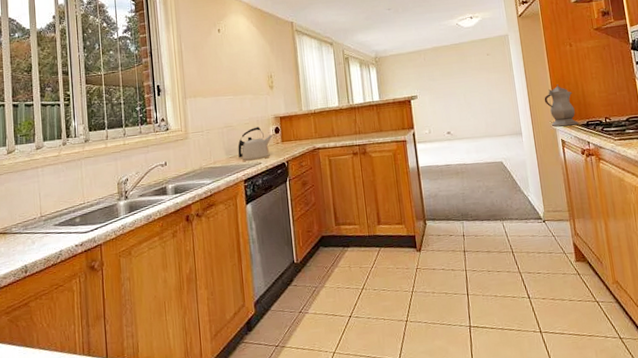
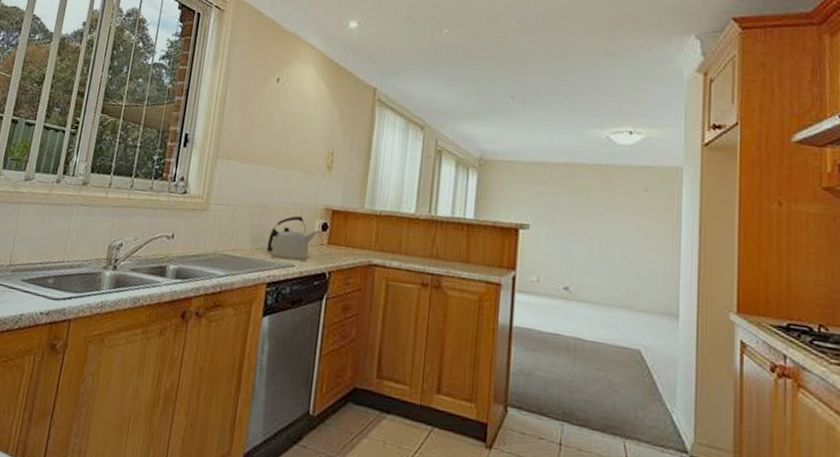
teapot: present [544,84,579,127] -> none [723,256,774,325]

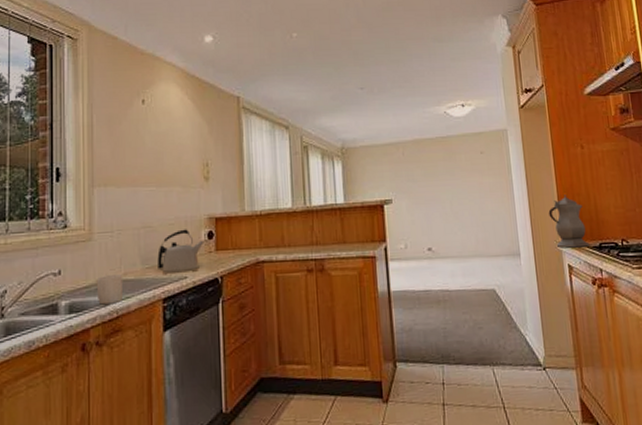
mug: none [204,247,232,278] -> present [96,273,124,305]
teapot: none [723,256,774,325] -> present [548,194,590,248]

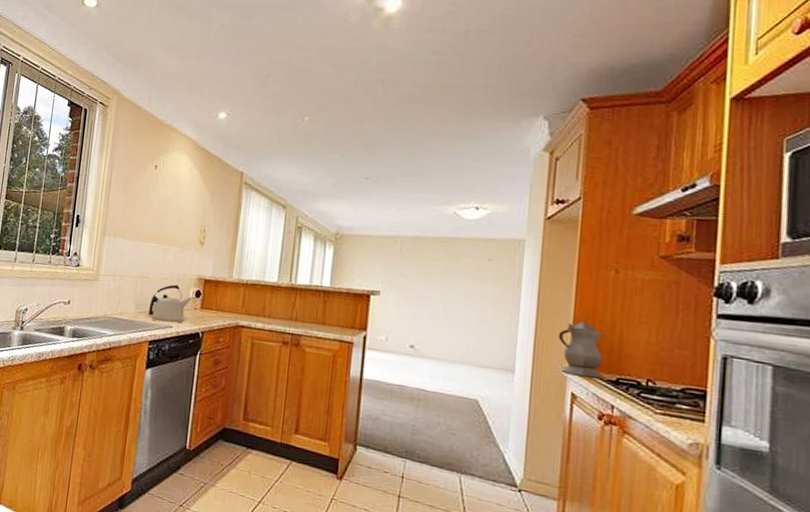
mug: present [96,273,124,305] -> none [95,311,119,337]

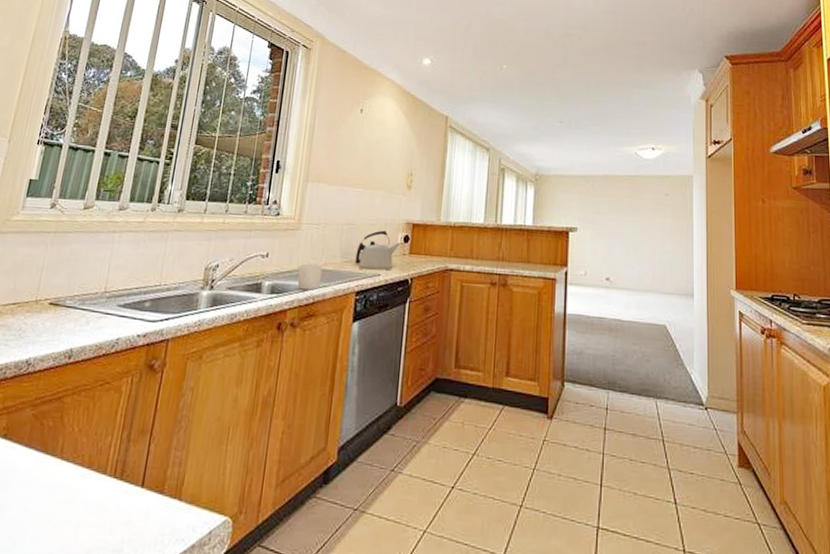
mug: none [95,311,119,337] -> present [297,263,324,291]
teapot: present [558,319,604,379] -> none [725,244,762,297]

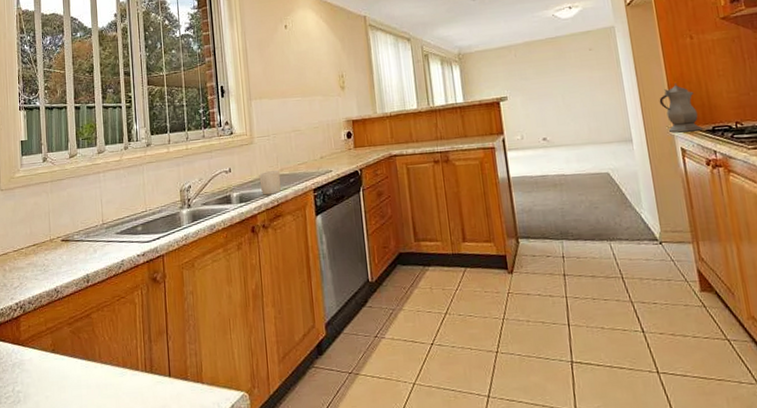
kettle: present [355,230,400,272] -> none [306,131,345,170]
teapot: none [725,244,762,297] -> present [659,83,703,133]

